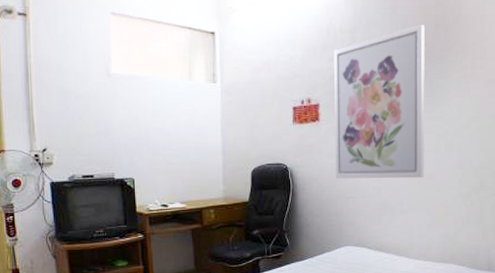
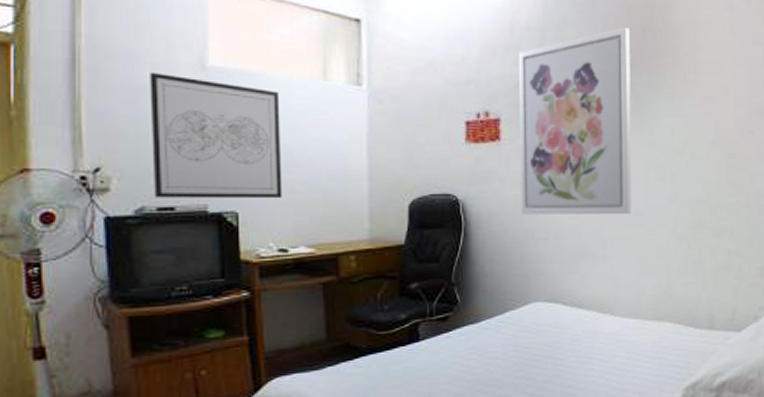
wall art: none [74,79,163,169] -> present [150,71,283,198]

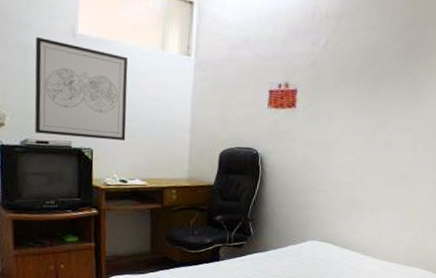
wall art: present [519,26,632,215] -> none [307,17,413,177]

